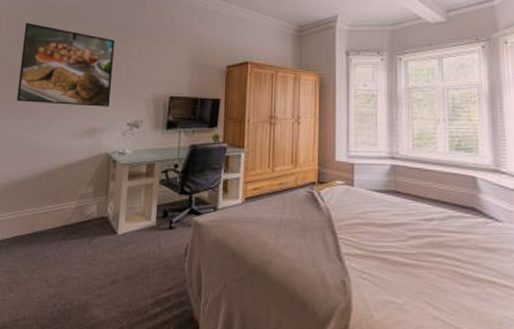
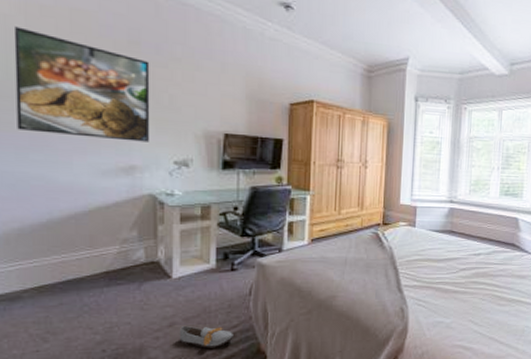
shoe: none [118,284,168,312] -> present [179,325,233,349]

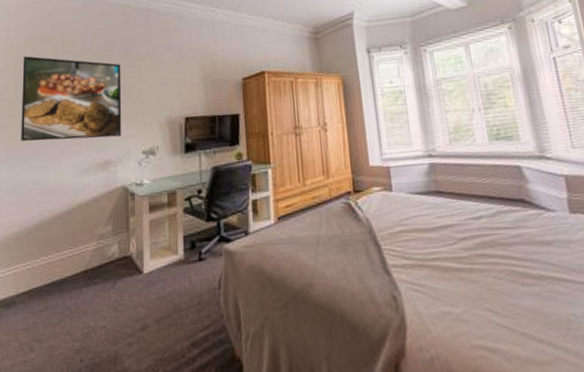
shoe: present [179,325,233,349] -> none [151,327,206,356]

